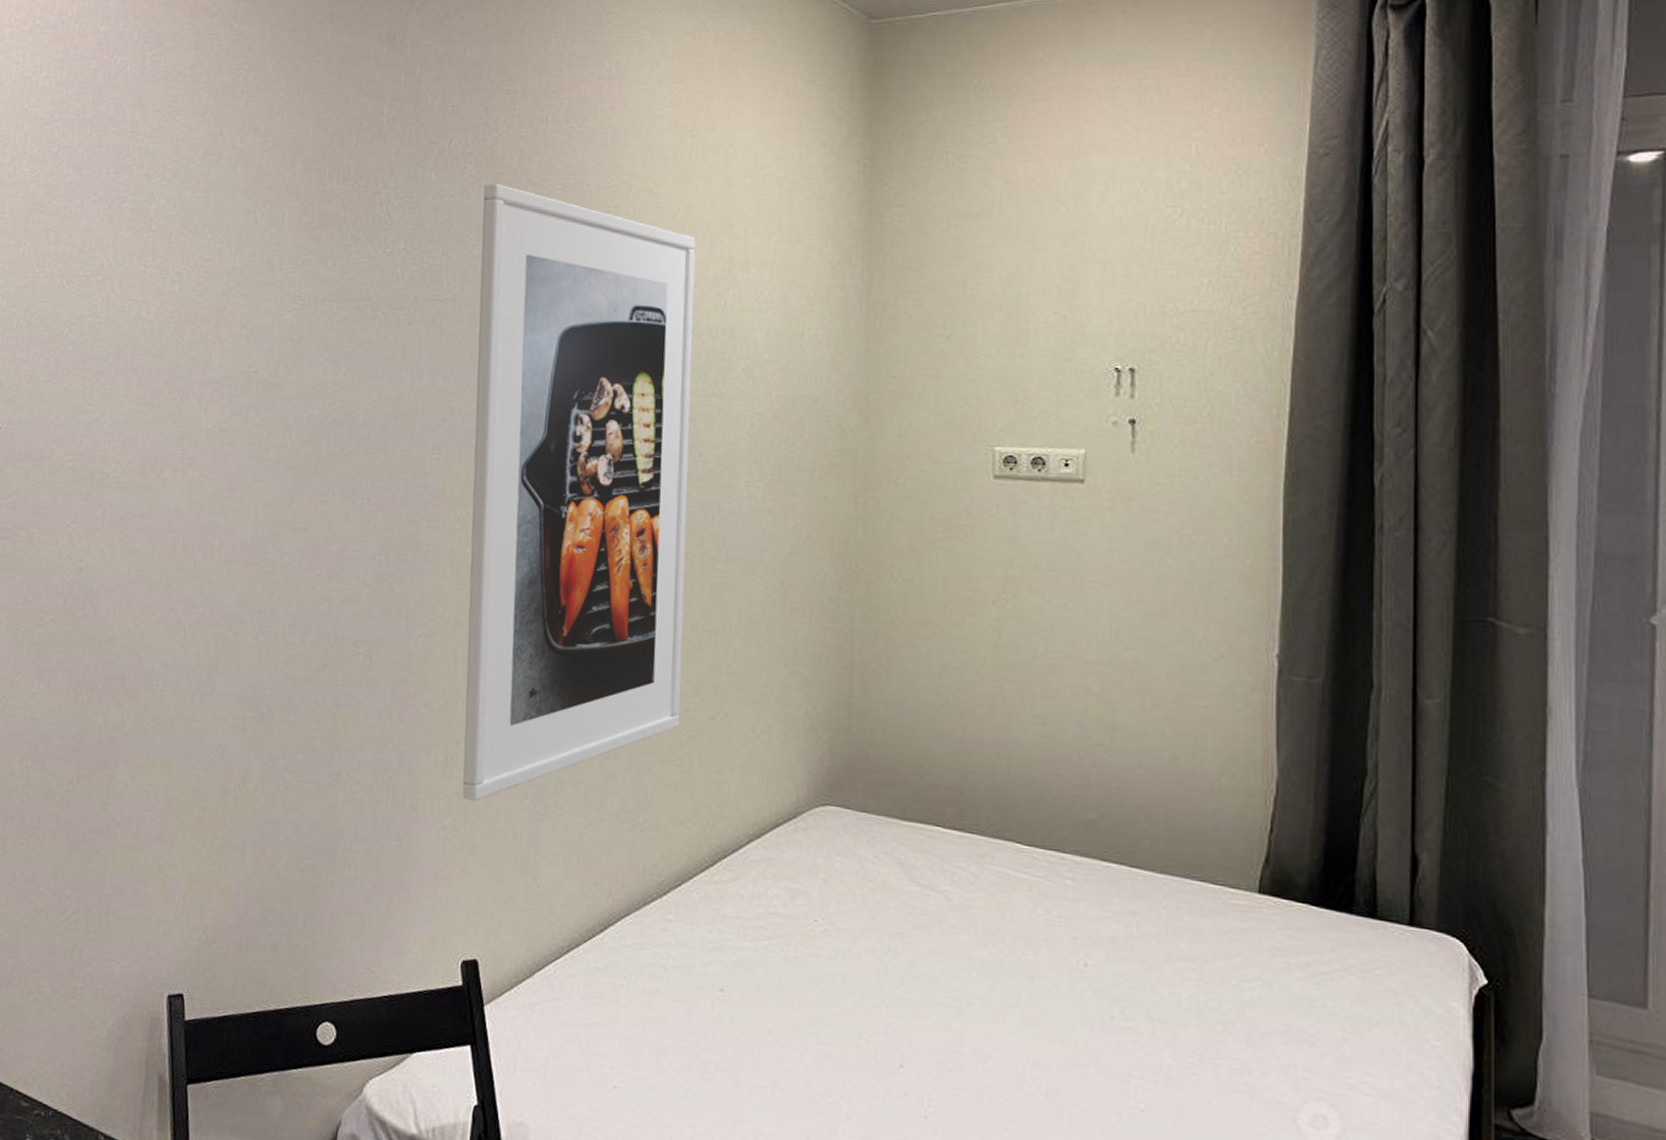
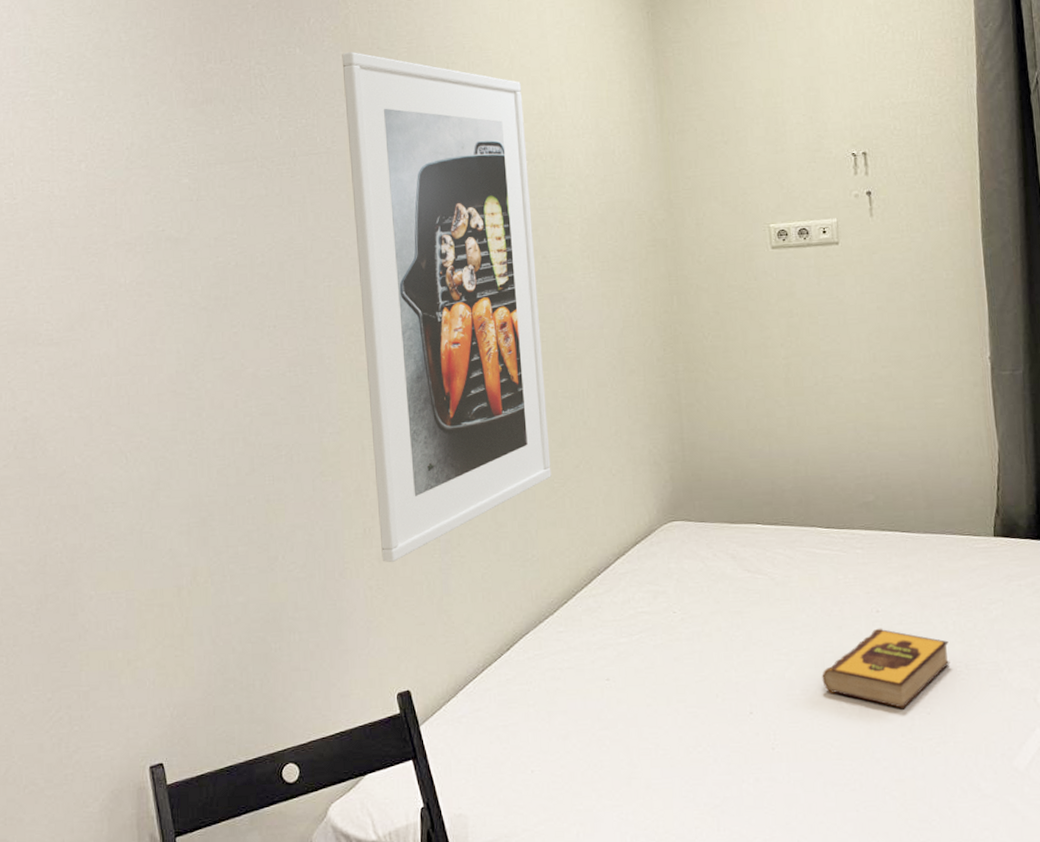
hardback book: none [1001,986,1180,1098] -> present [822,628,950,708]

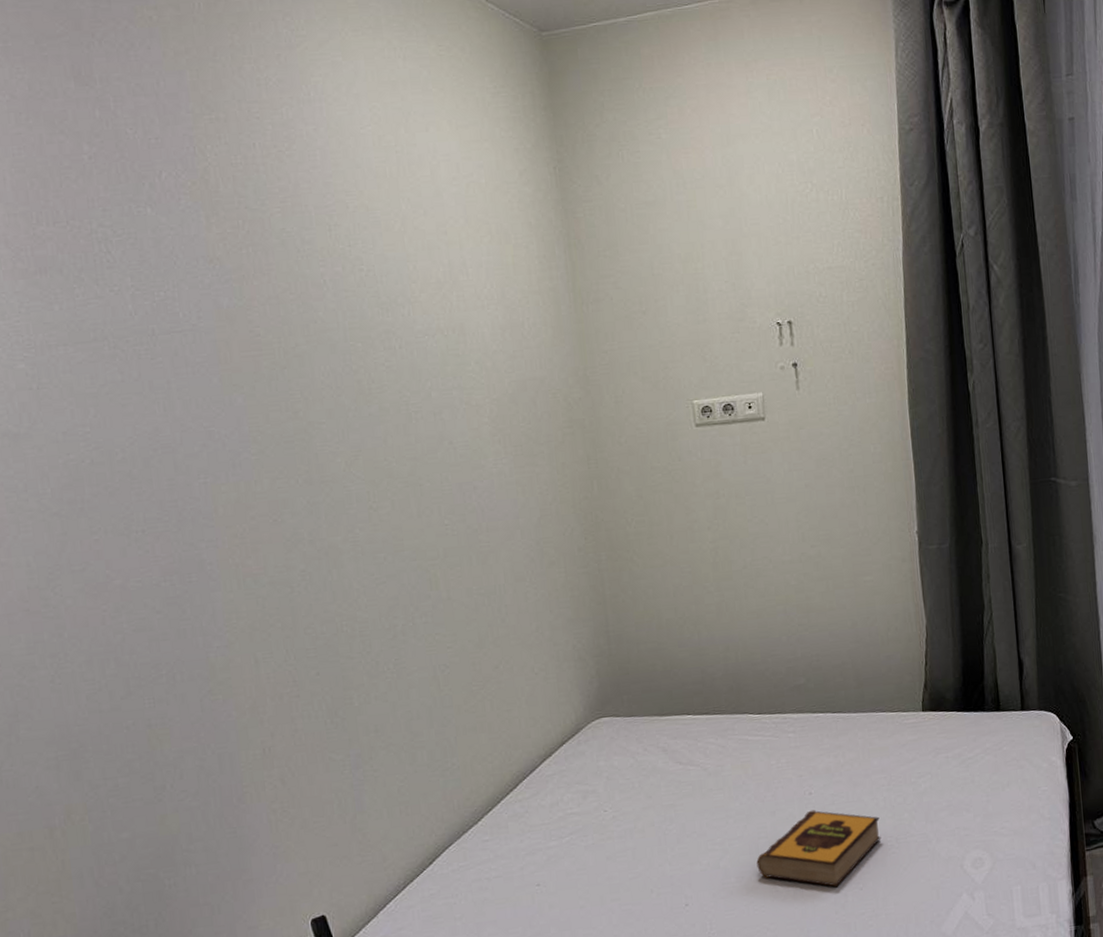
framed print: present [342,52,551,563] -> none [203,212,469,783]

